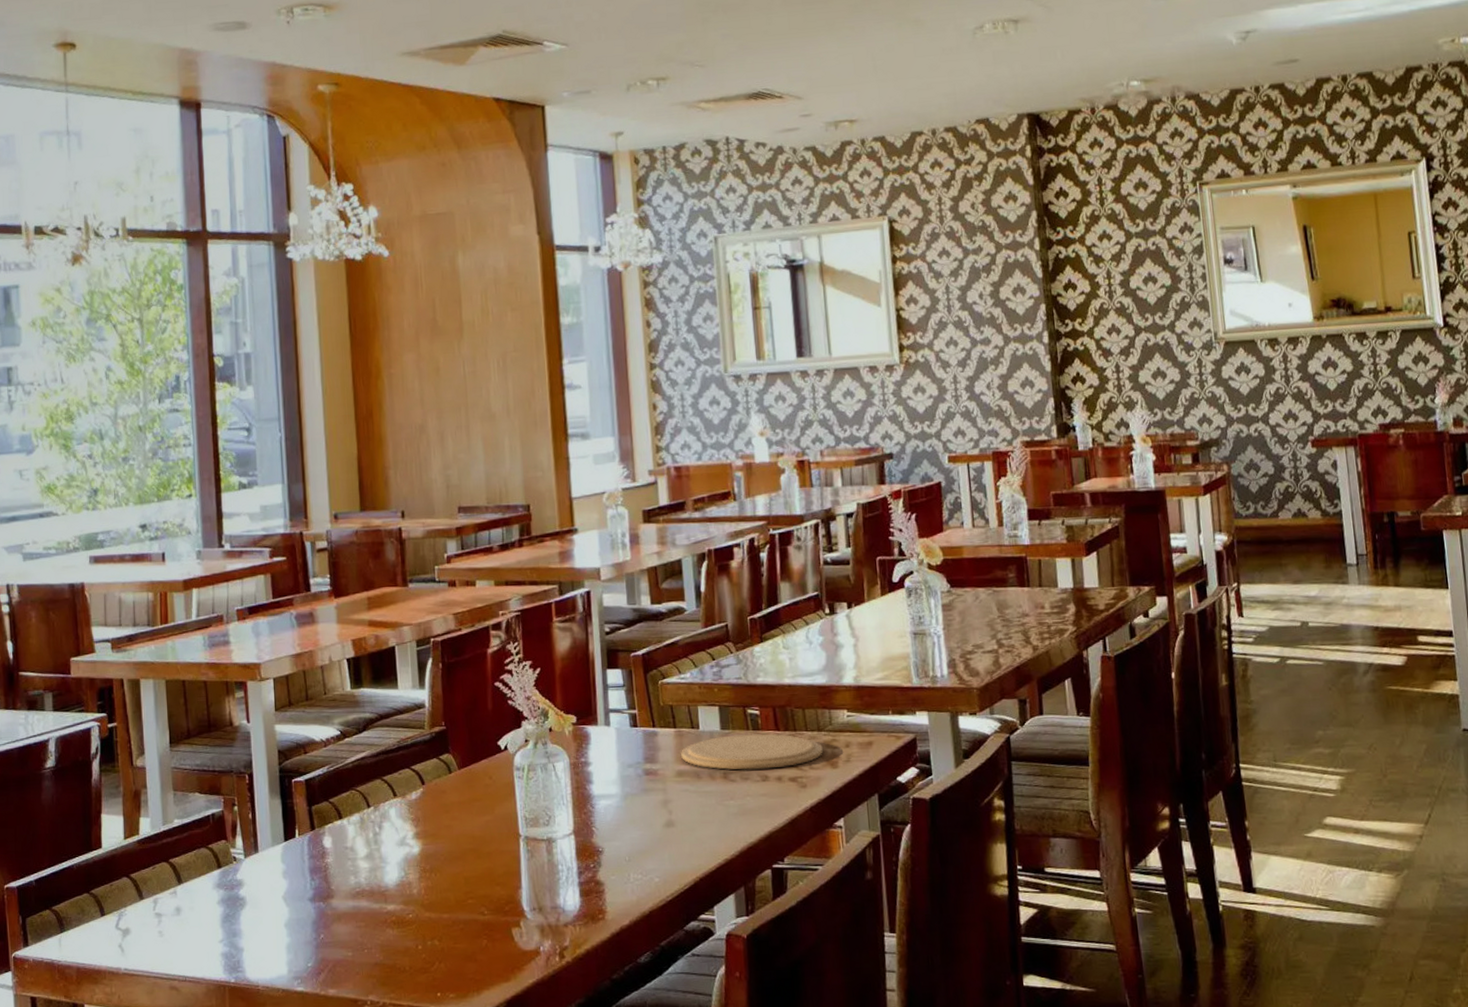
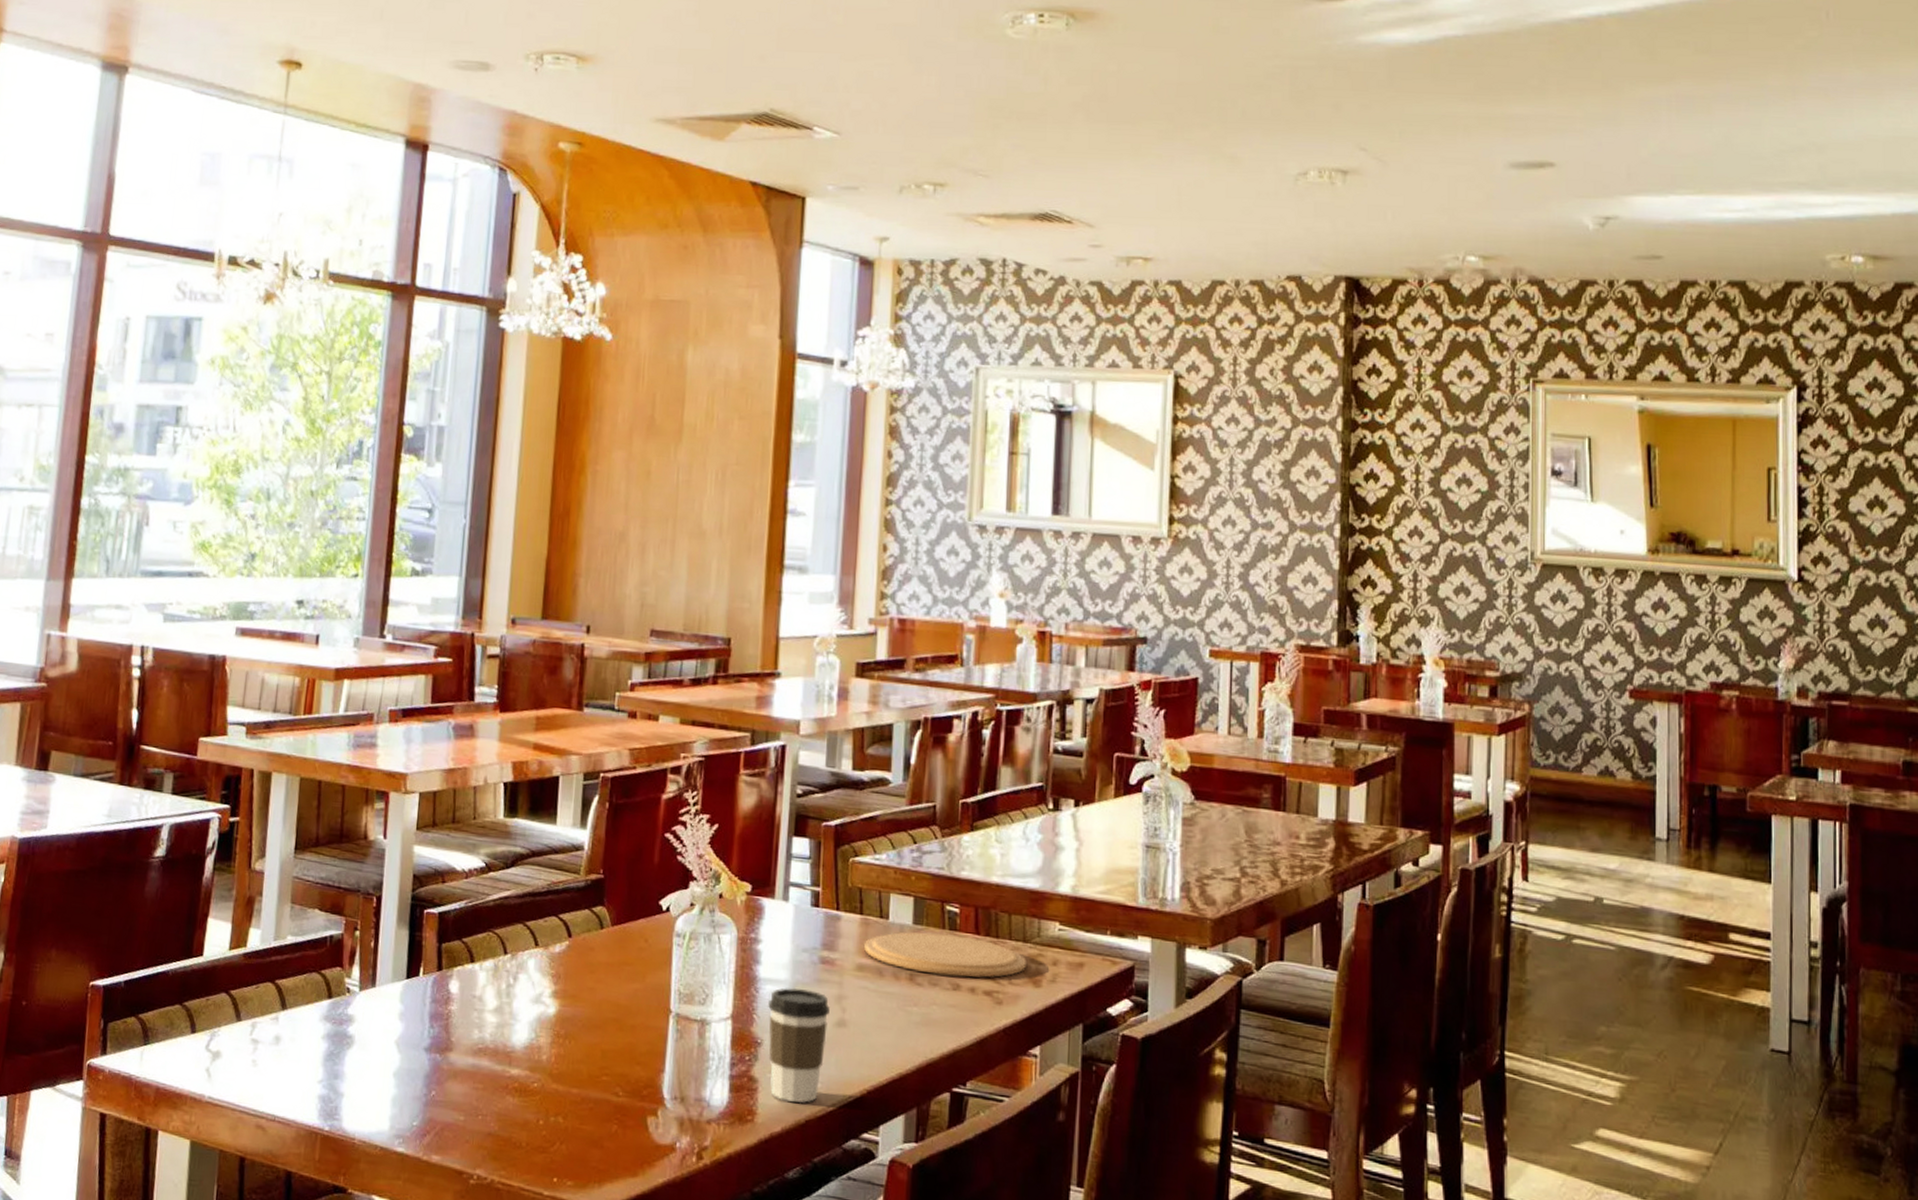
coffee cup: none [604,799,658,897] -> present [768,987,830,1103]

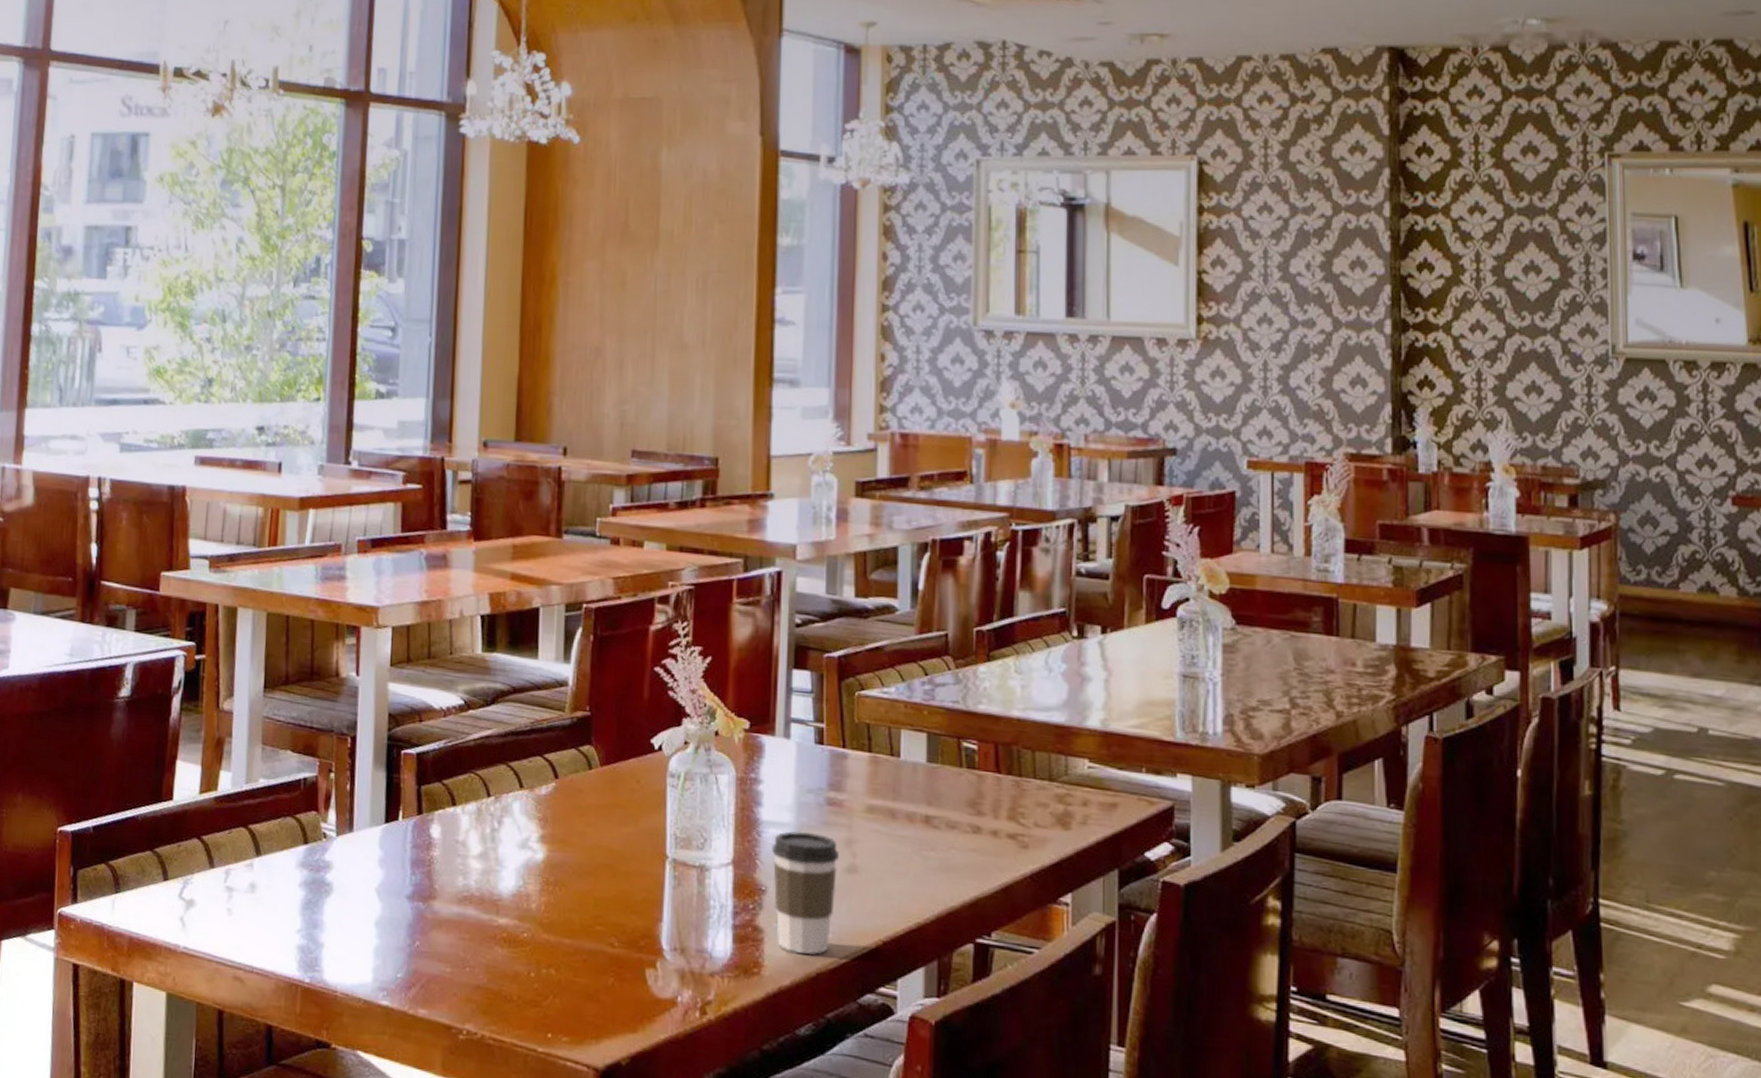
plate: present [863,932,1028,979] -> none [873,770,1055,821]

